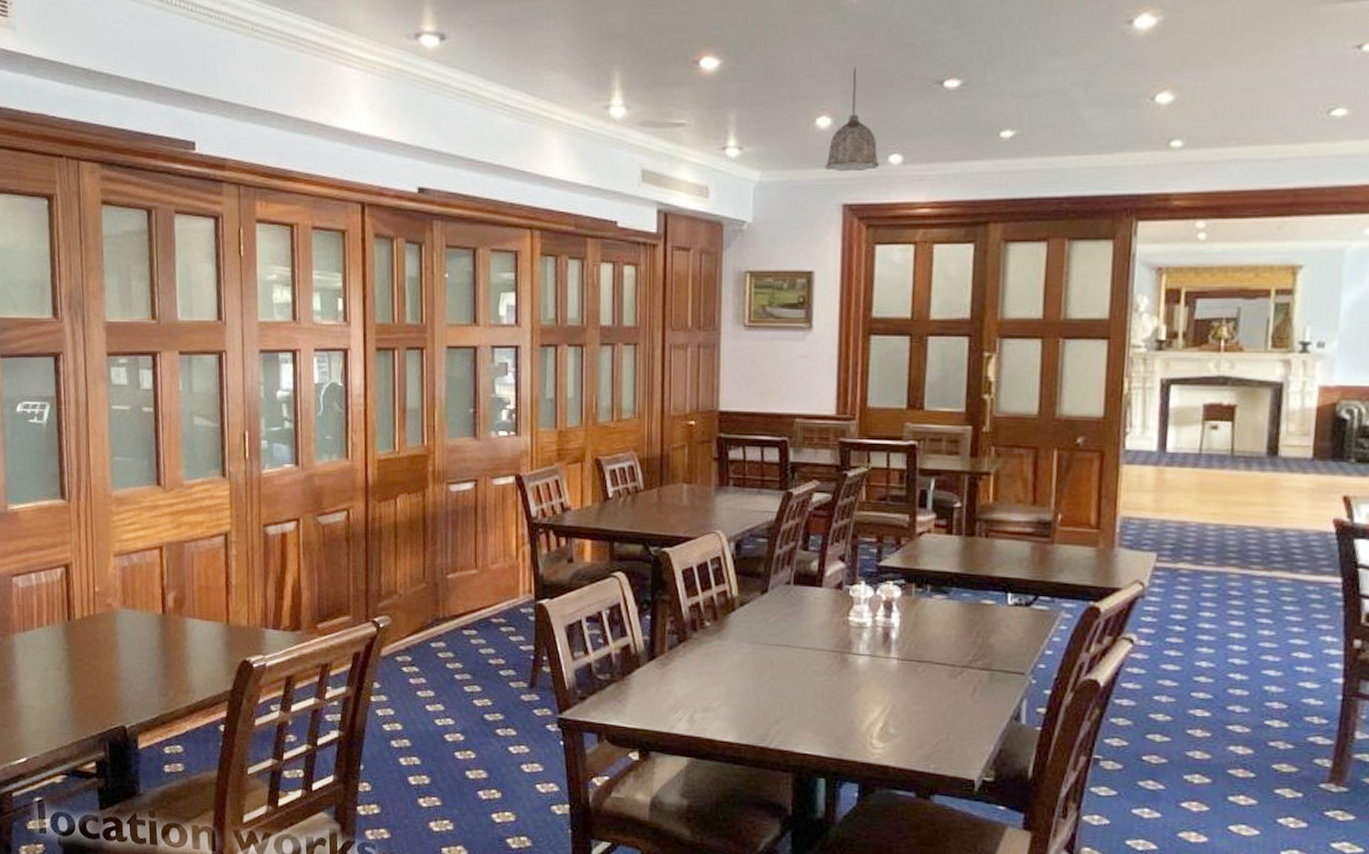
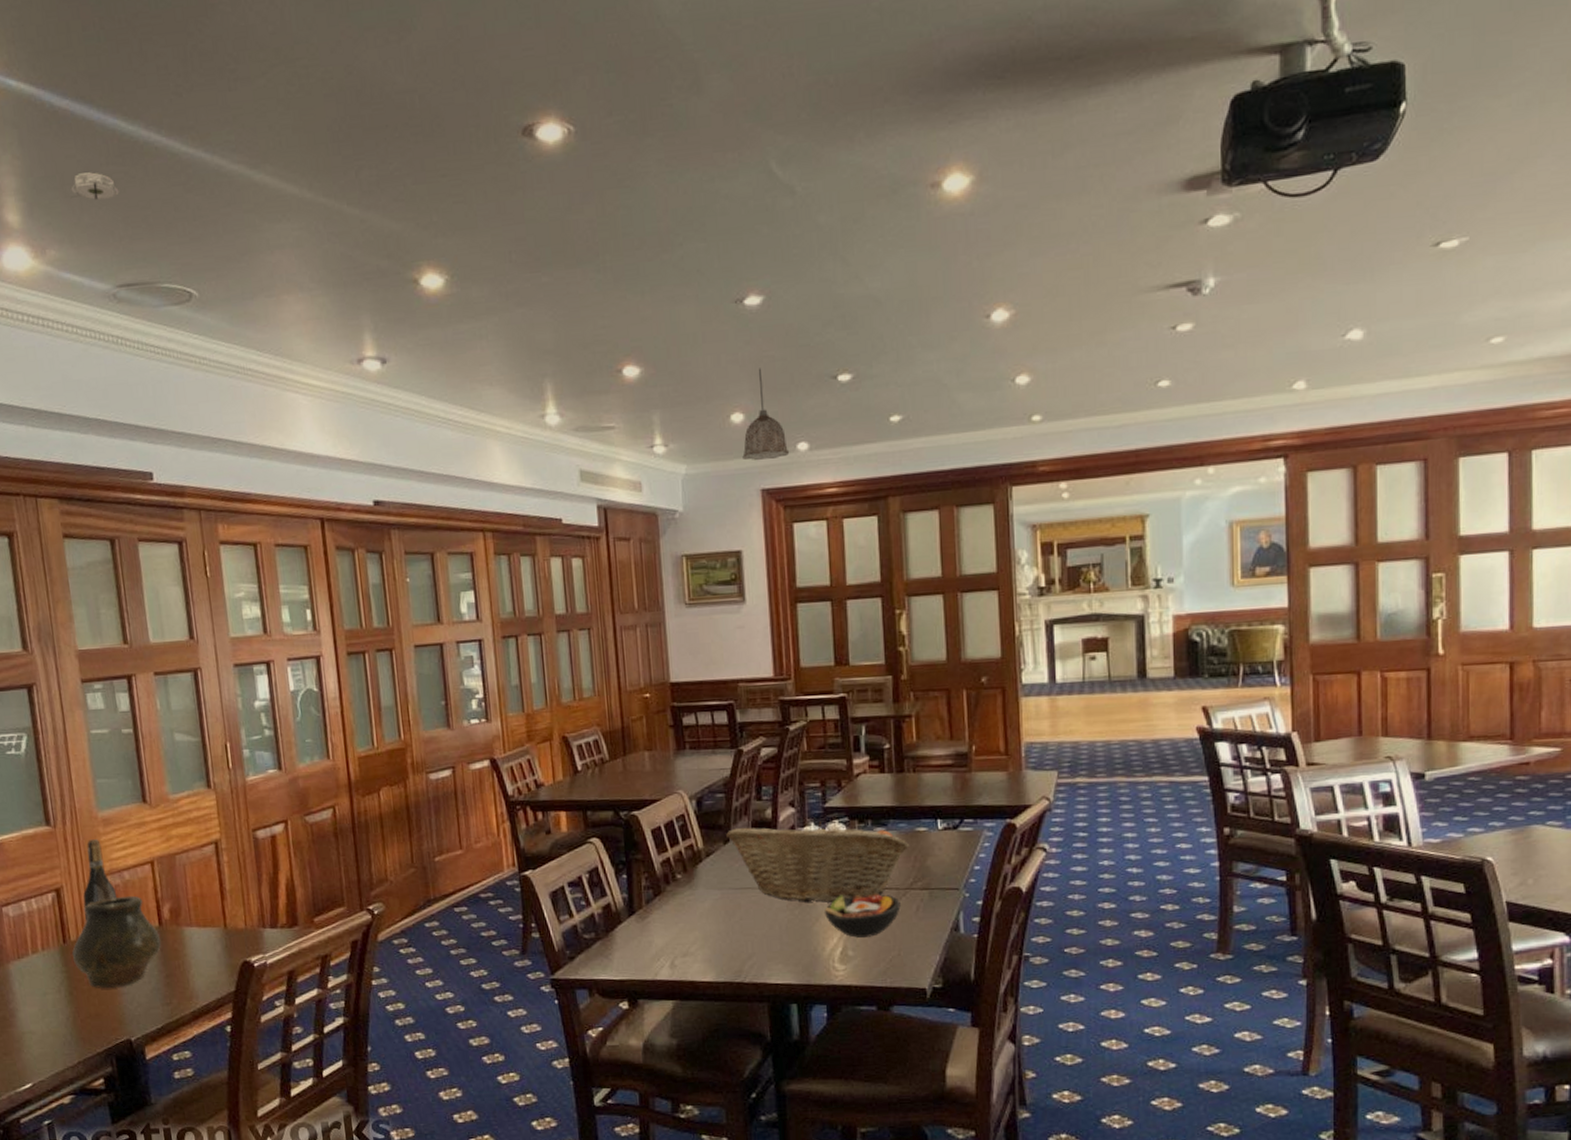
vase: none [75,579,162,672] -> present [72,895,161,988]
wine bottle: none [90,518,124,601] -> present [83,839,118,922]
fruit basket: none [765,577,973,672] -> present [726,821,910,903]
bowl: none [867,665,955,715] -> present [825,893,901,938]

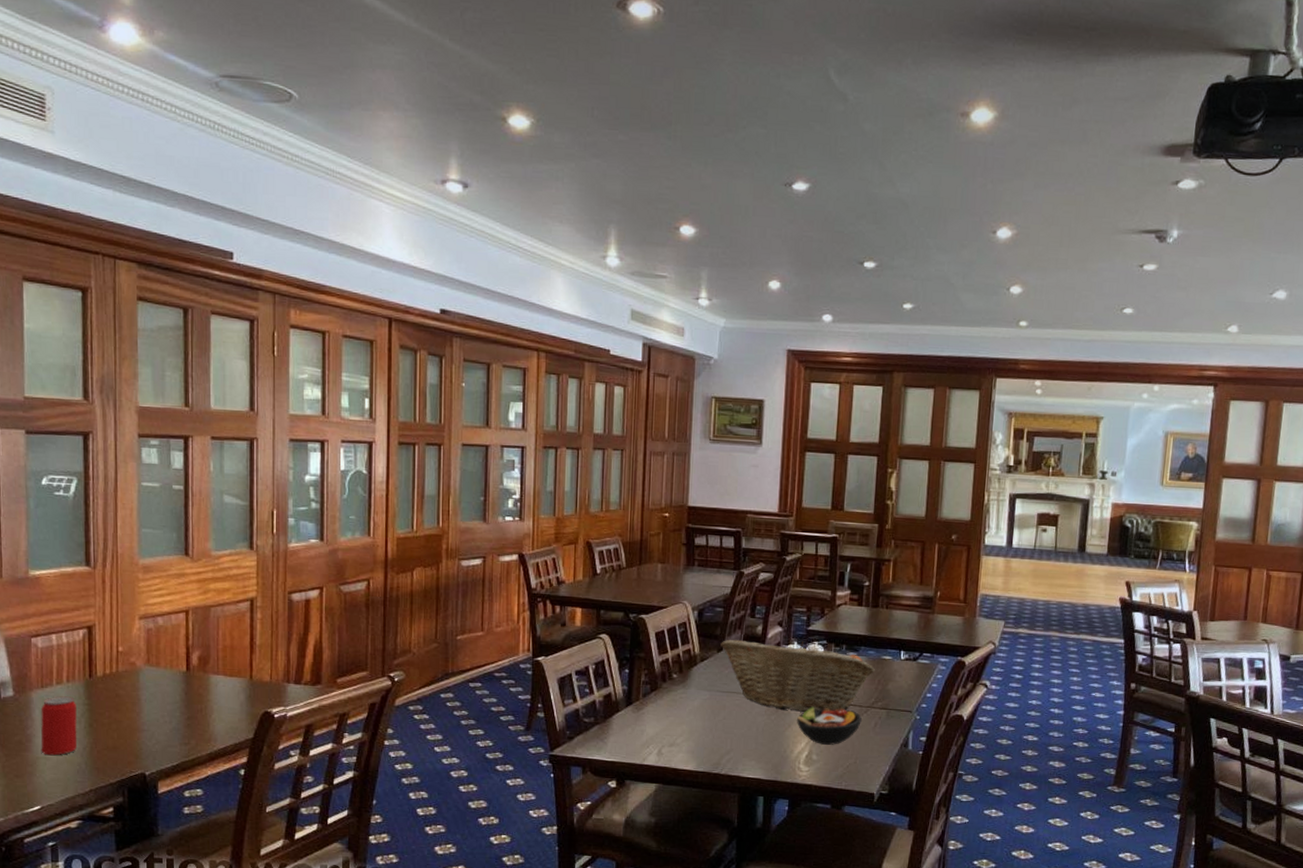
beverage can: none [20,965,60,1030] -> present [41,696,78,756]
vase: present [72,895,161,988] -> none [96,640,186,724]
wine bottle: present [83,839,118,922] -> none [113,584,149,660]
pendant lamp: present [742,368,790,461] -> none [775,245,816,325]

